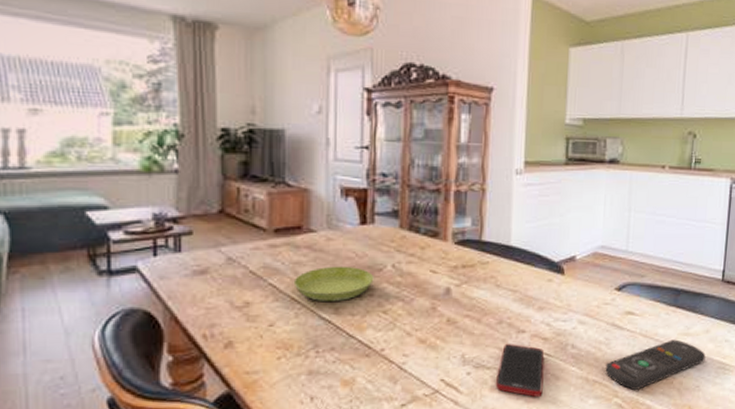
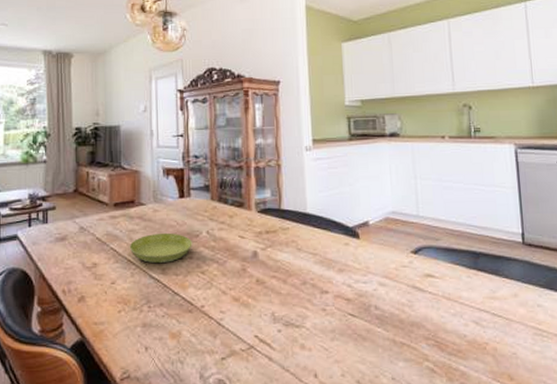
cell phone: present [495,343,545,397] -> none [305,303,351,356]
remote control: present [605,339,706,391] -> none [411,303,518,355]

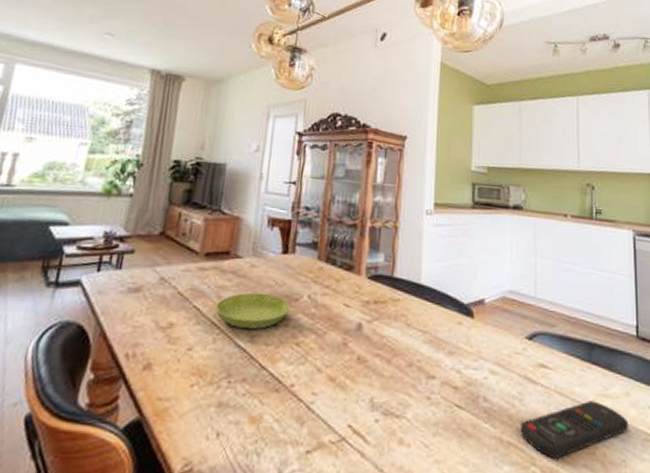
remote control: none [411,303,518,355] -> present [520,400,629,460]

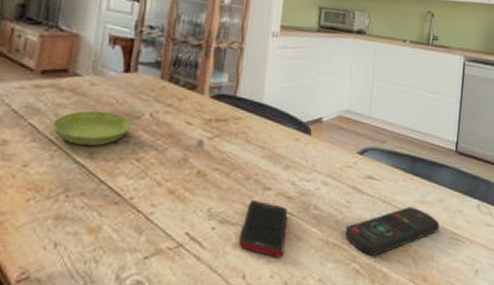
cell phone: none [404,389,456,456] -> present [238,199,288,257]

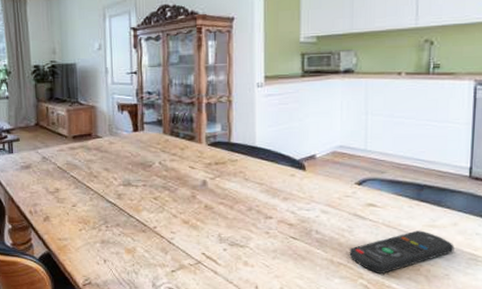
saucer: present [52,110,131,146] -> none [87,163,146,189]
cell phone: present [238,199,288,257] -> none [248,226,291,273]

